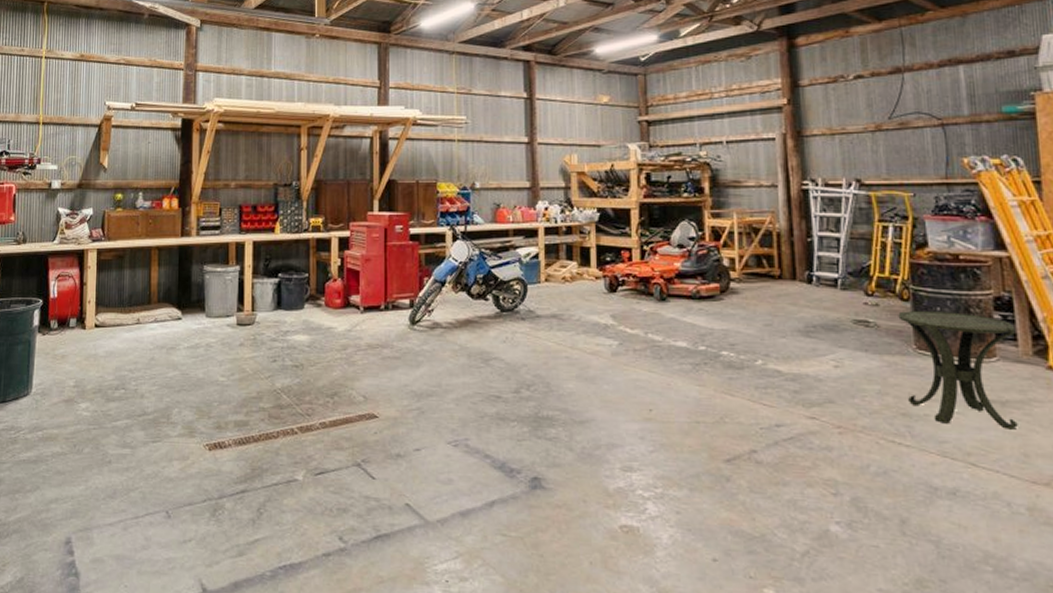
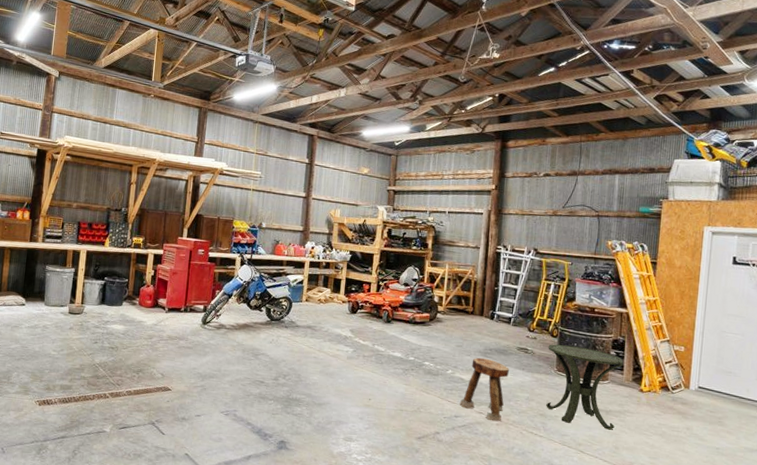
stool: none [779,338,847,428] -> present [459,357,510,421]

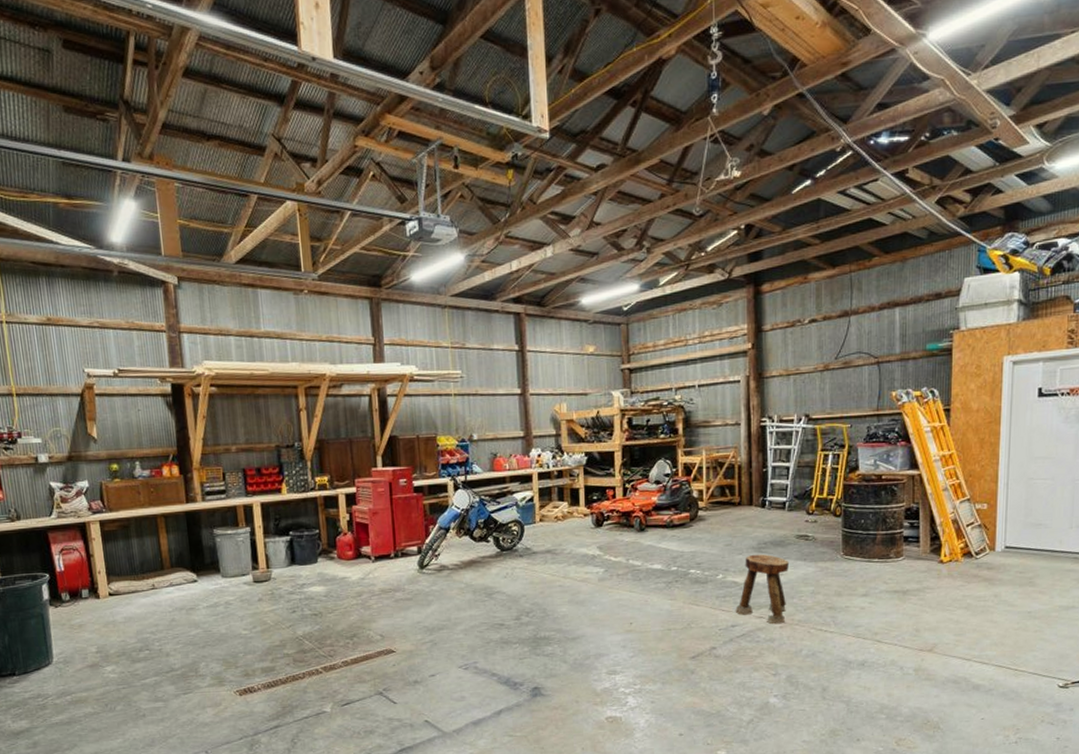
side table: present [546,344,624,430] -> none [831,523,919,612]

